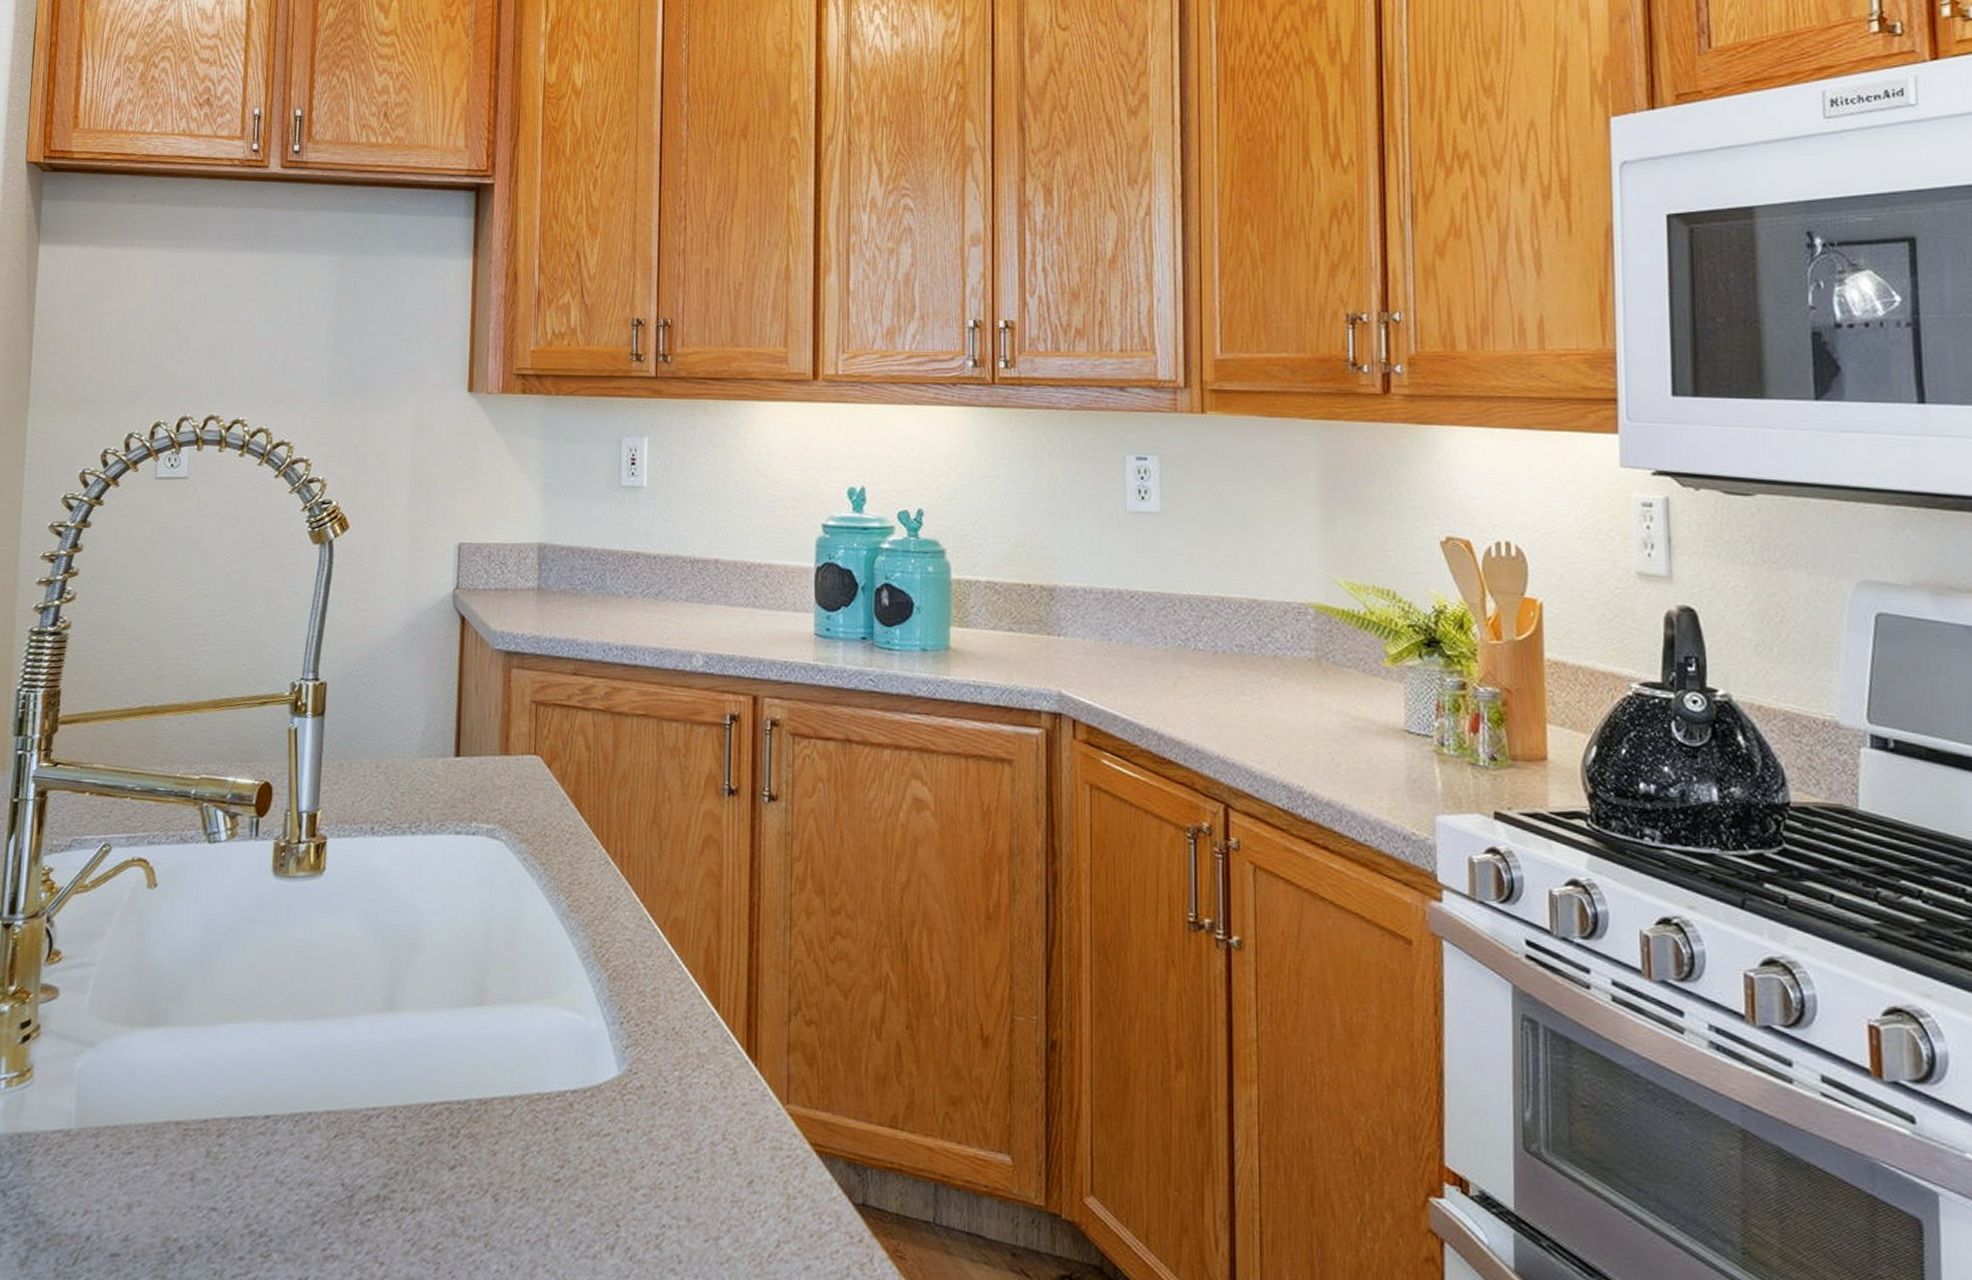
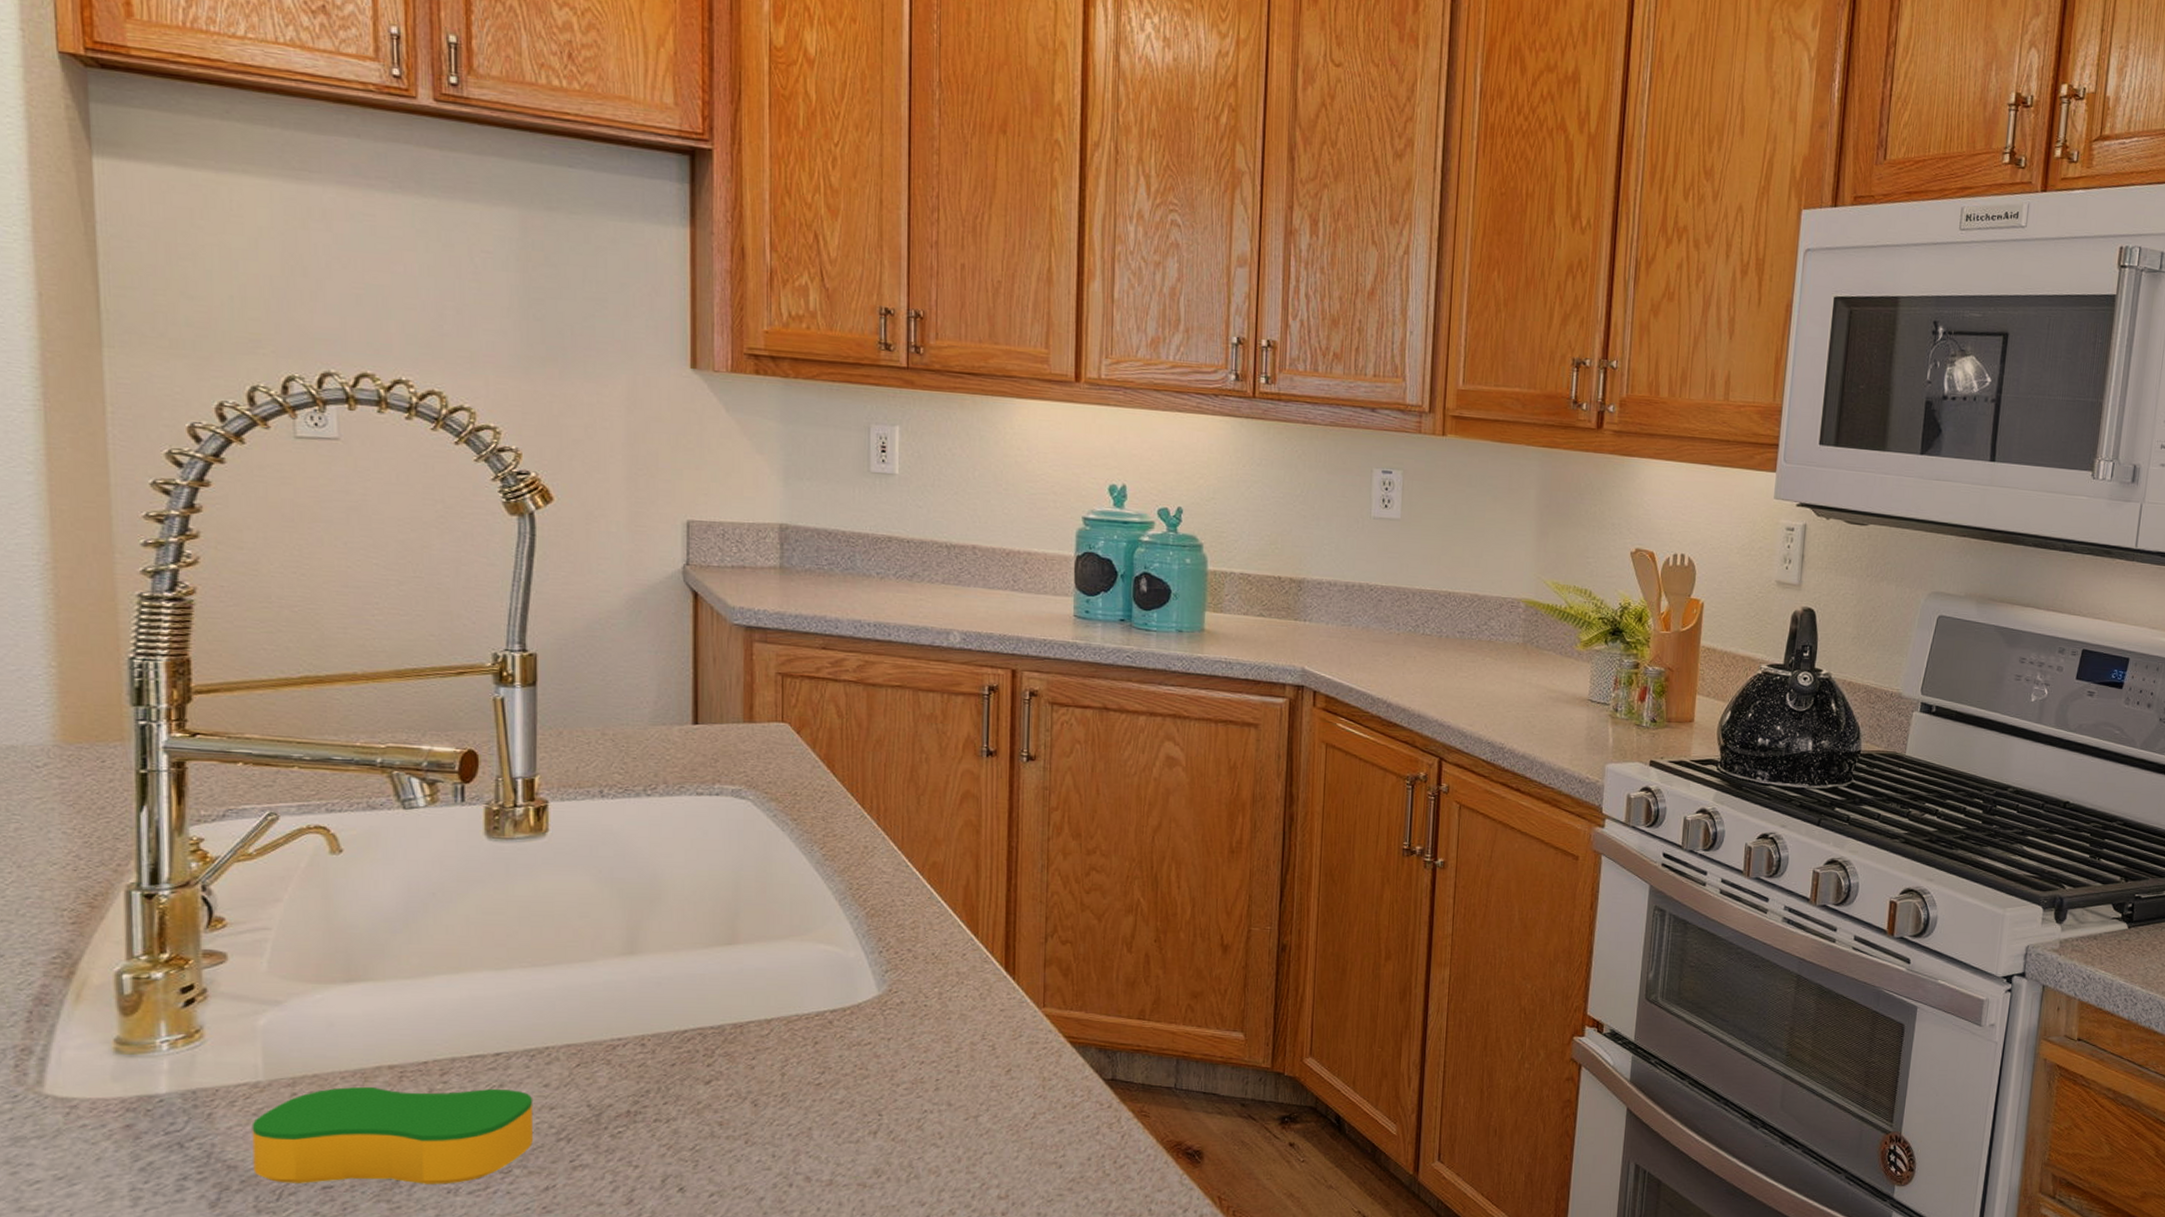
sponge: none [57,1142,295,1264] -> present [251,1086,534,1184]

